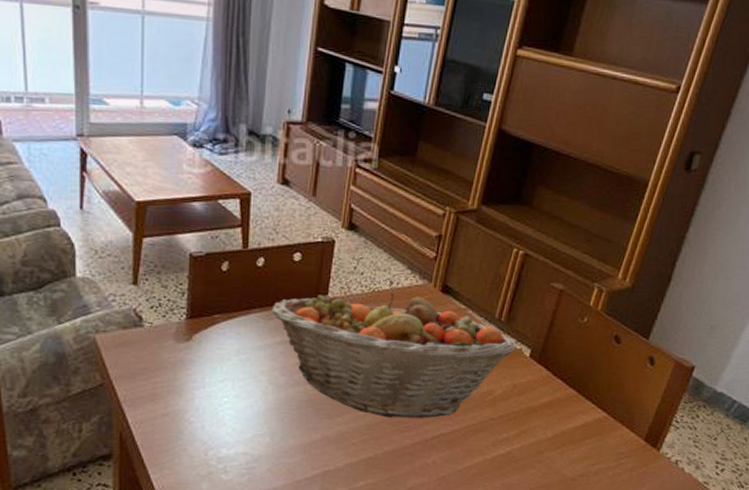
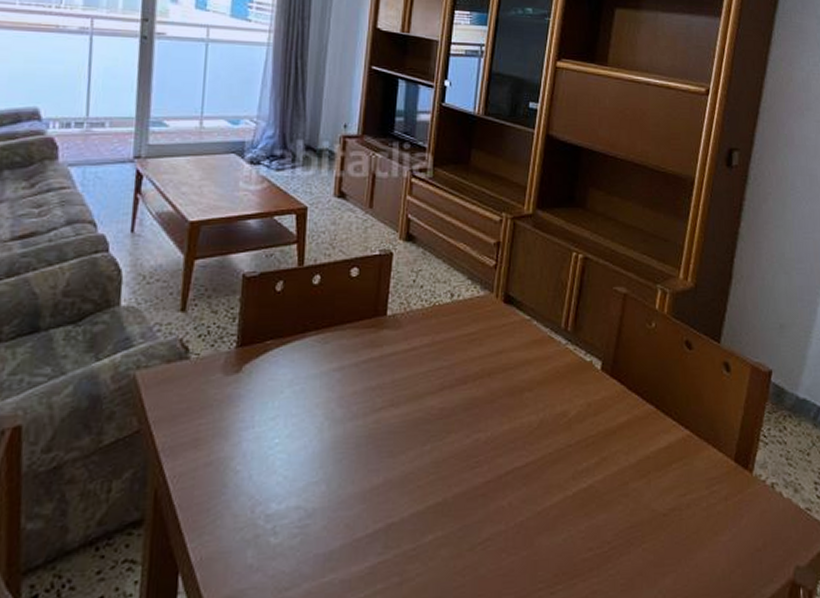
fruit basket: present [271,293,516,418] -> none [328,306,586,452]

